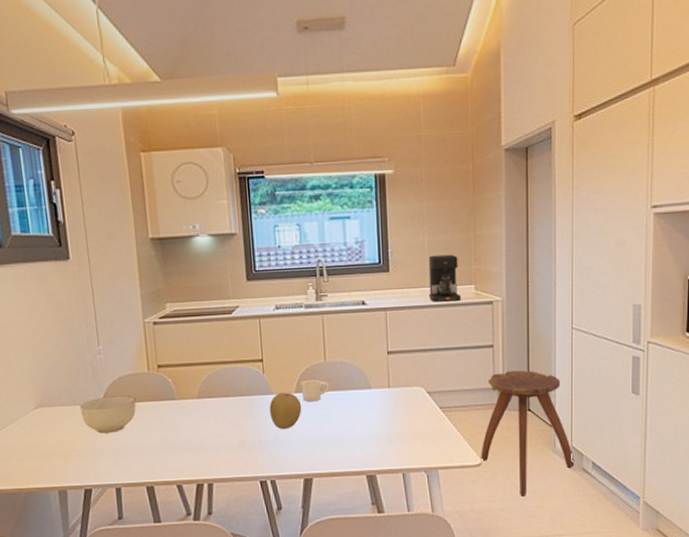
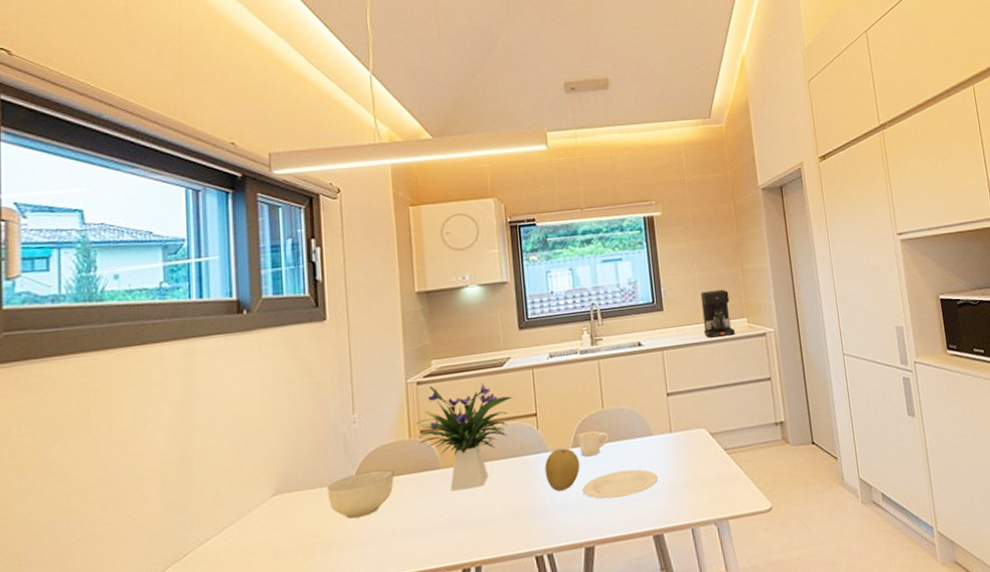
flower arrangement: none [154,327,241,420] -> present [416,384,513,492]
plate: none [303,416,375,441] -> present [582,469,659,499]
stool: present [481,370,575,497] -> none [770,401,865,541]

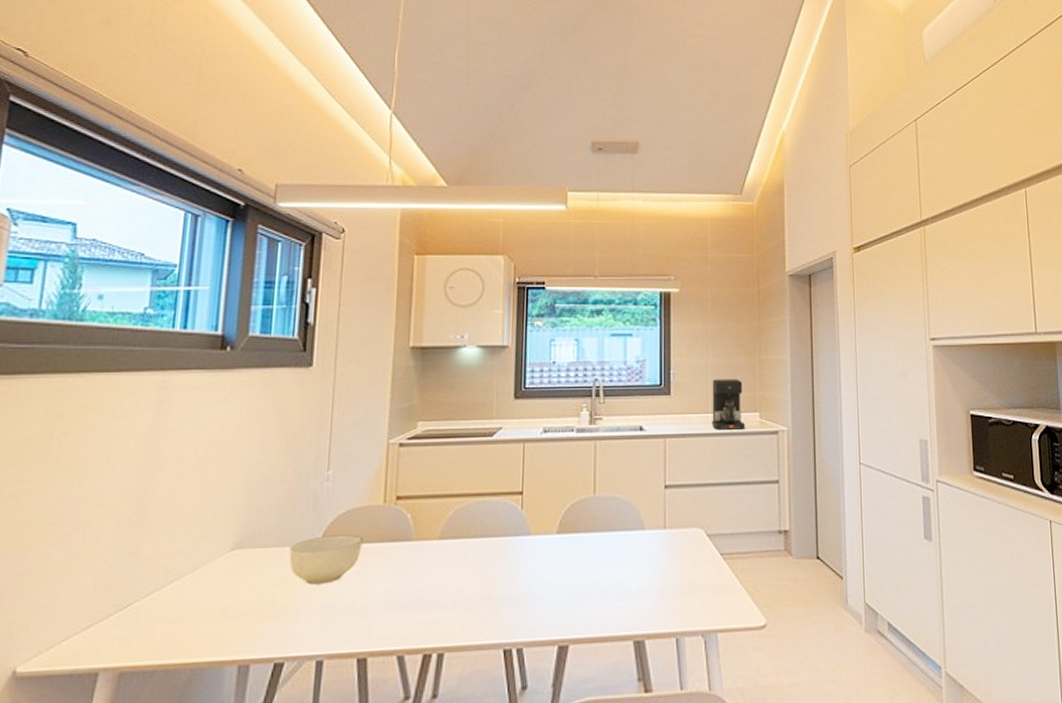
flower arrangement: present [416,384,513,492] -> none [393,450,499,567]
fruit: present [544,448,581,492] -> none [524,532,563,581]
mug: present [578,430,609,457] -> none [564,517,597,546]
plate: present [582,469,659,499] -> none [562,564,646,595]

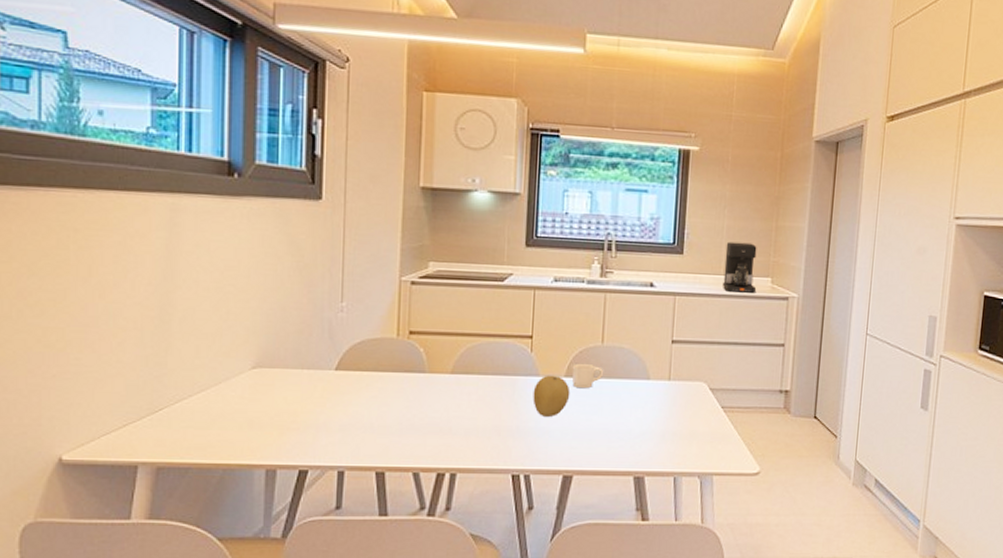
bowl: present [289,534,363,585] -> none [308,362,378,405]
fruit: none [524,532,563,581] -> present [533,375,571,418]
mug: none [564,517,597,546] -> present [571,363,604,389]

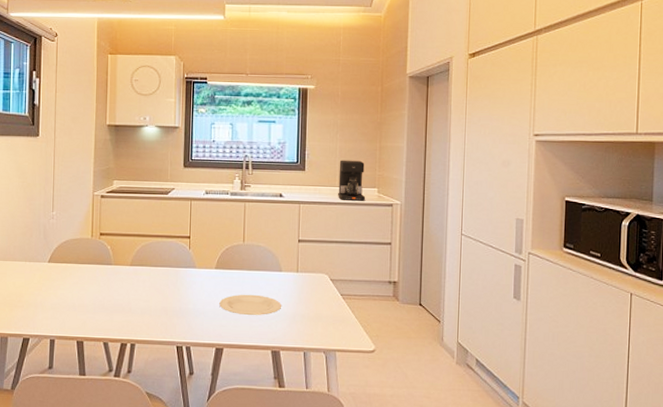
fruit: present [533,375,571,418] -> none [191,267,220,301]
plate: none [569,408,649,435] -> present [219,294,282,316]
mug: present [571,363,604,389] -> none [220,258,246,279]

